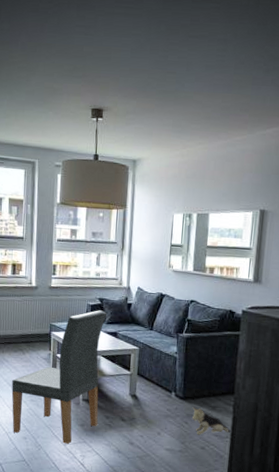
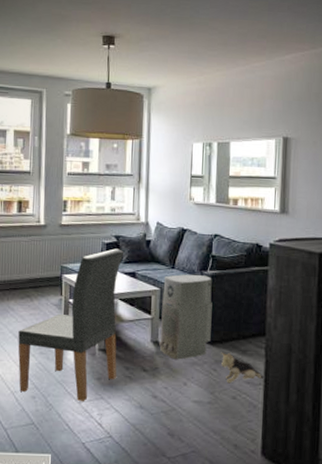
air purifier: none [136,336,187,412] -> present [159,274,212,360]

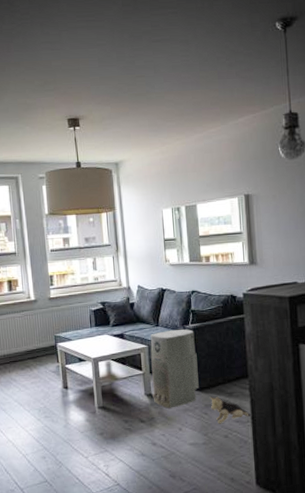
dining chair: present [18,248,124,401] -> none [23,314,117,456]

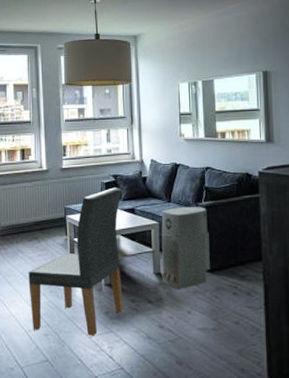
dining chair: none [23,314,117,456] -> present [28,187,123,336]
plush toy: present [210,396,251,424] -> none [221,279,265,309]

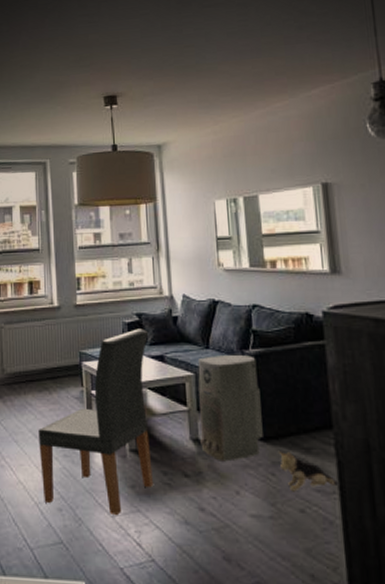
plush toy: none [221,279,265,309] -> present [278,451,339,492]

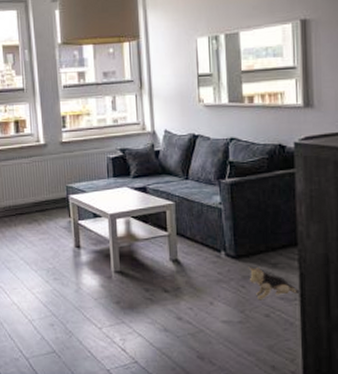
dining chair: present [38,328,153,515] -> none [29,163,136,327]
air purifier: present [198,354,263,462] -> none [178,183,236,278]

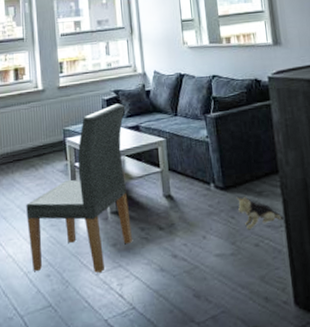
dining chair: none [29,163,136,327] -> present [26,103,132,273]

